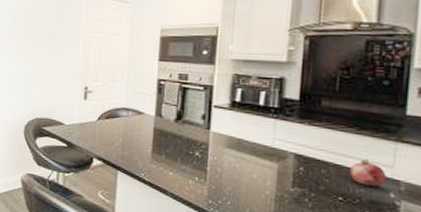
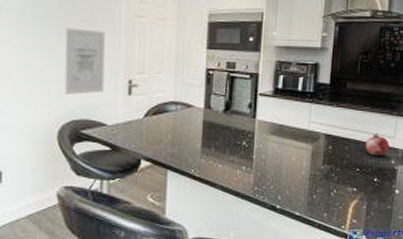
wall art: none [31,42,66,97] -> present [65,28,105,95]

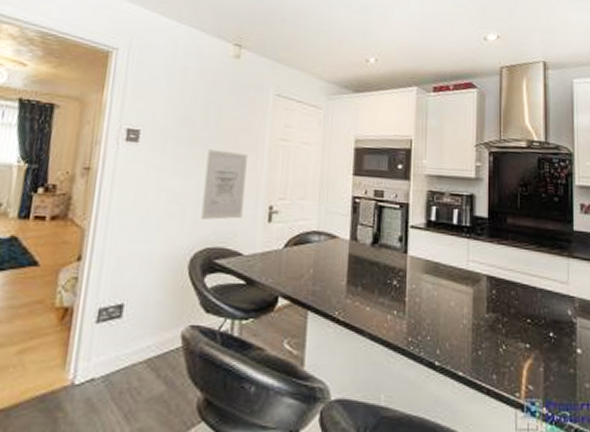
fruit: present [365,132,390,156] -> none [535,276,564,305]

